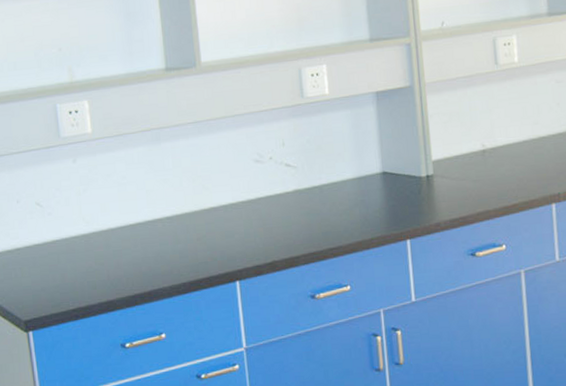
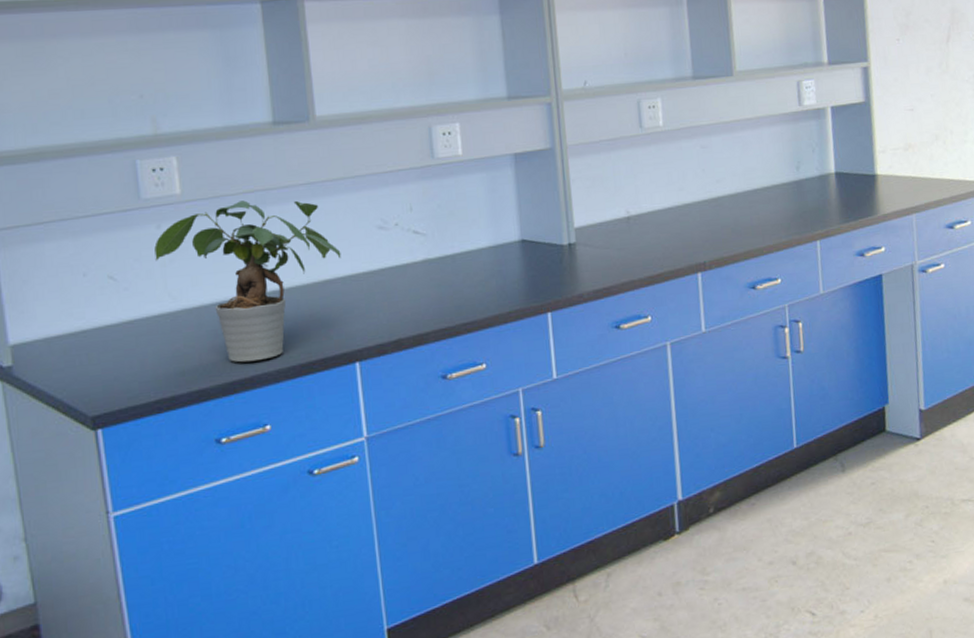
potted plant: none [71,137,224,279] -> present [154,200,342,363]

